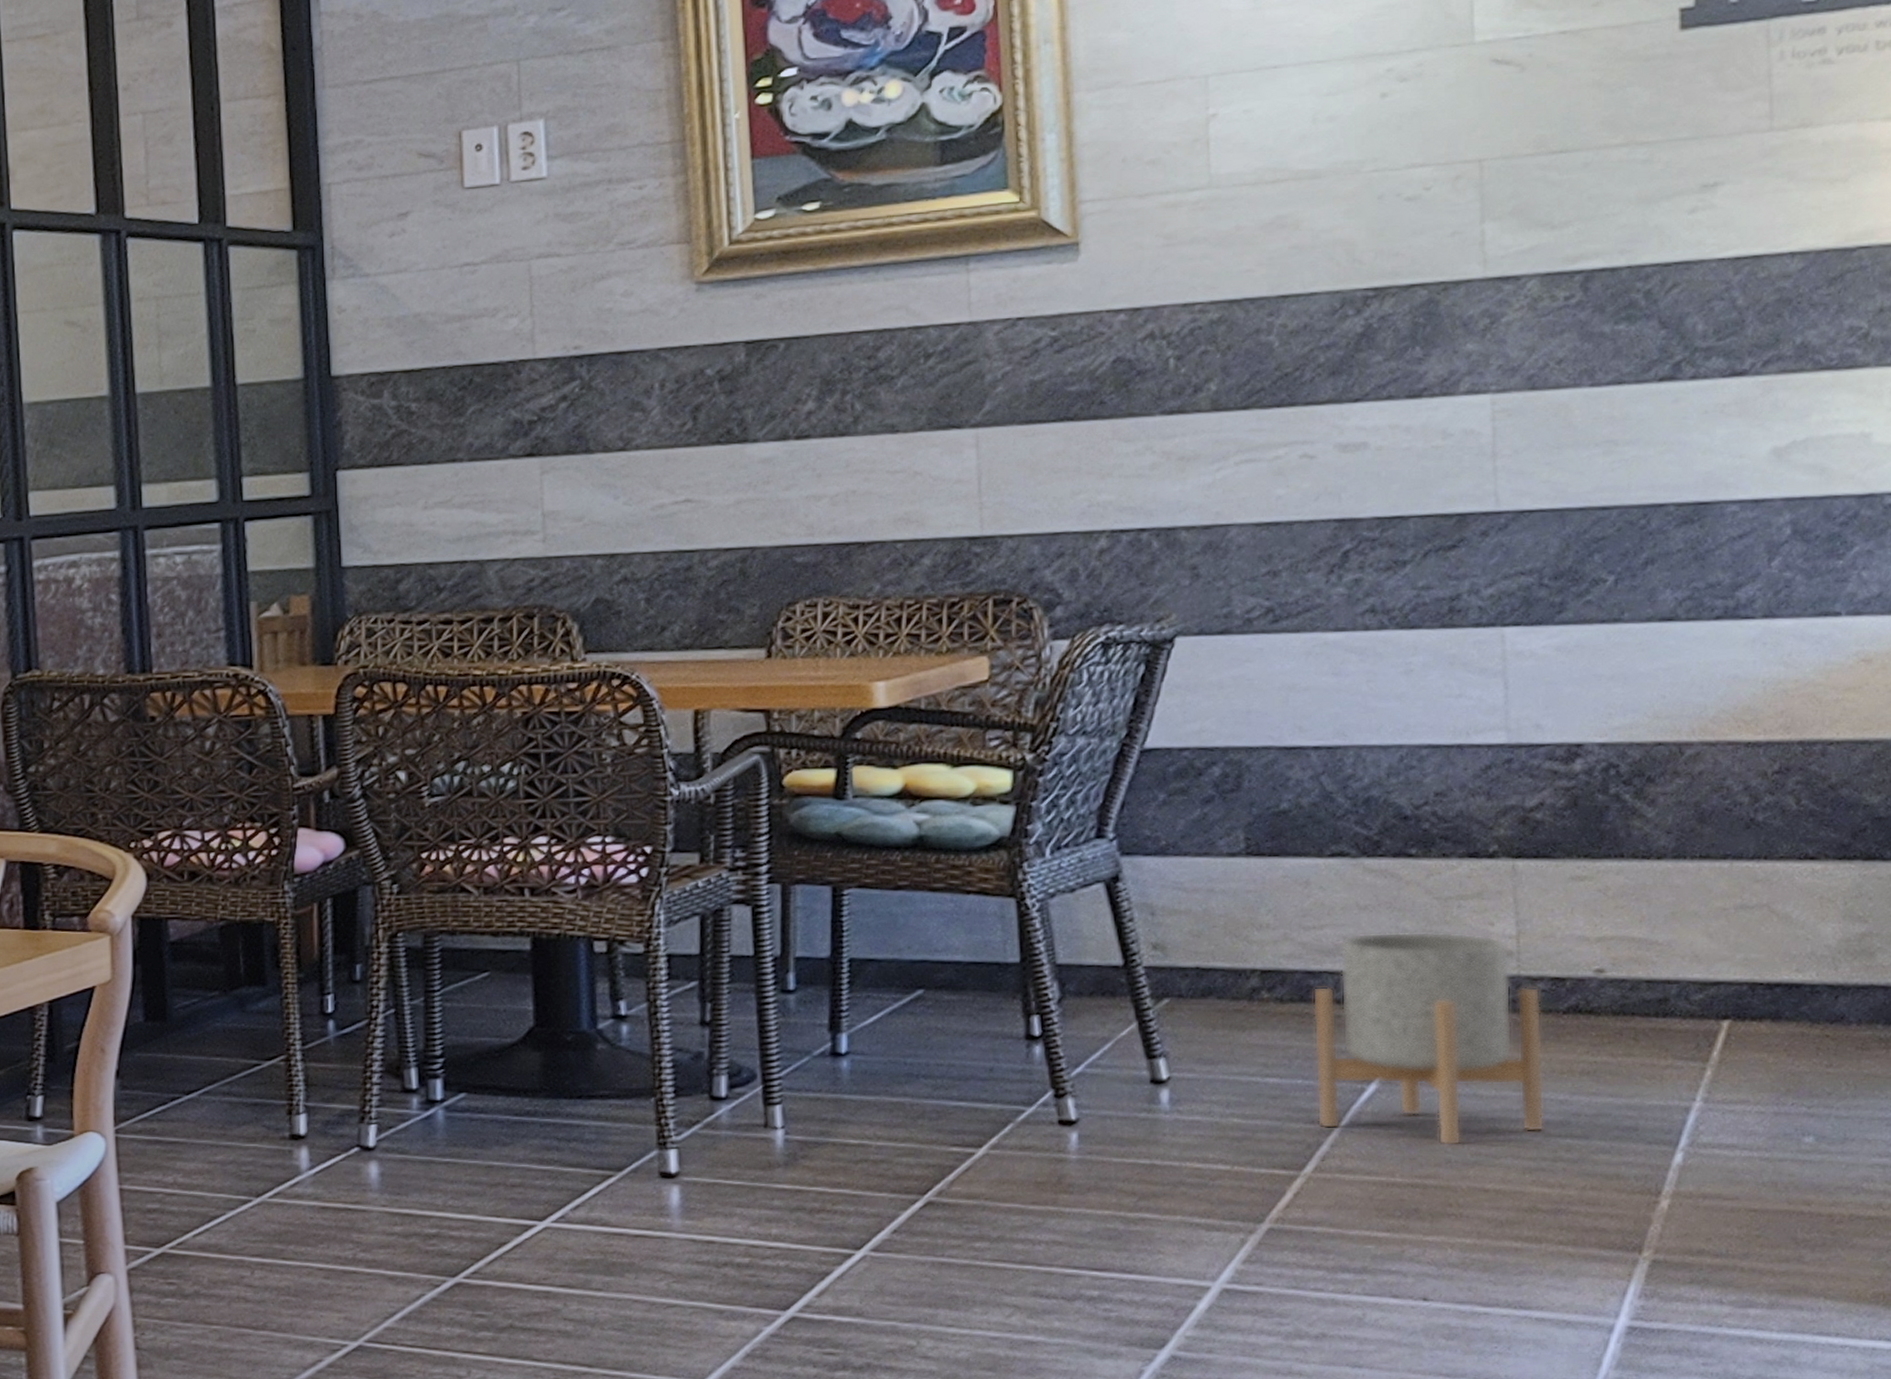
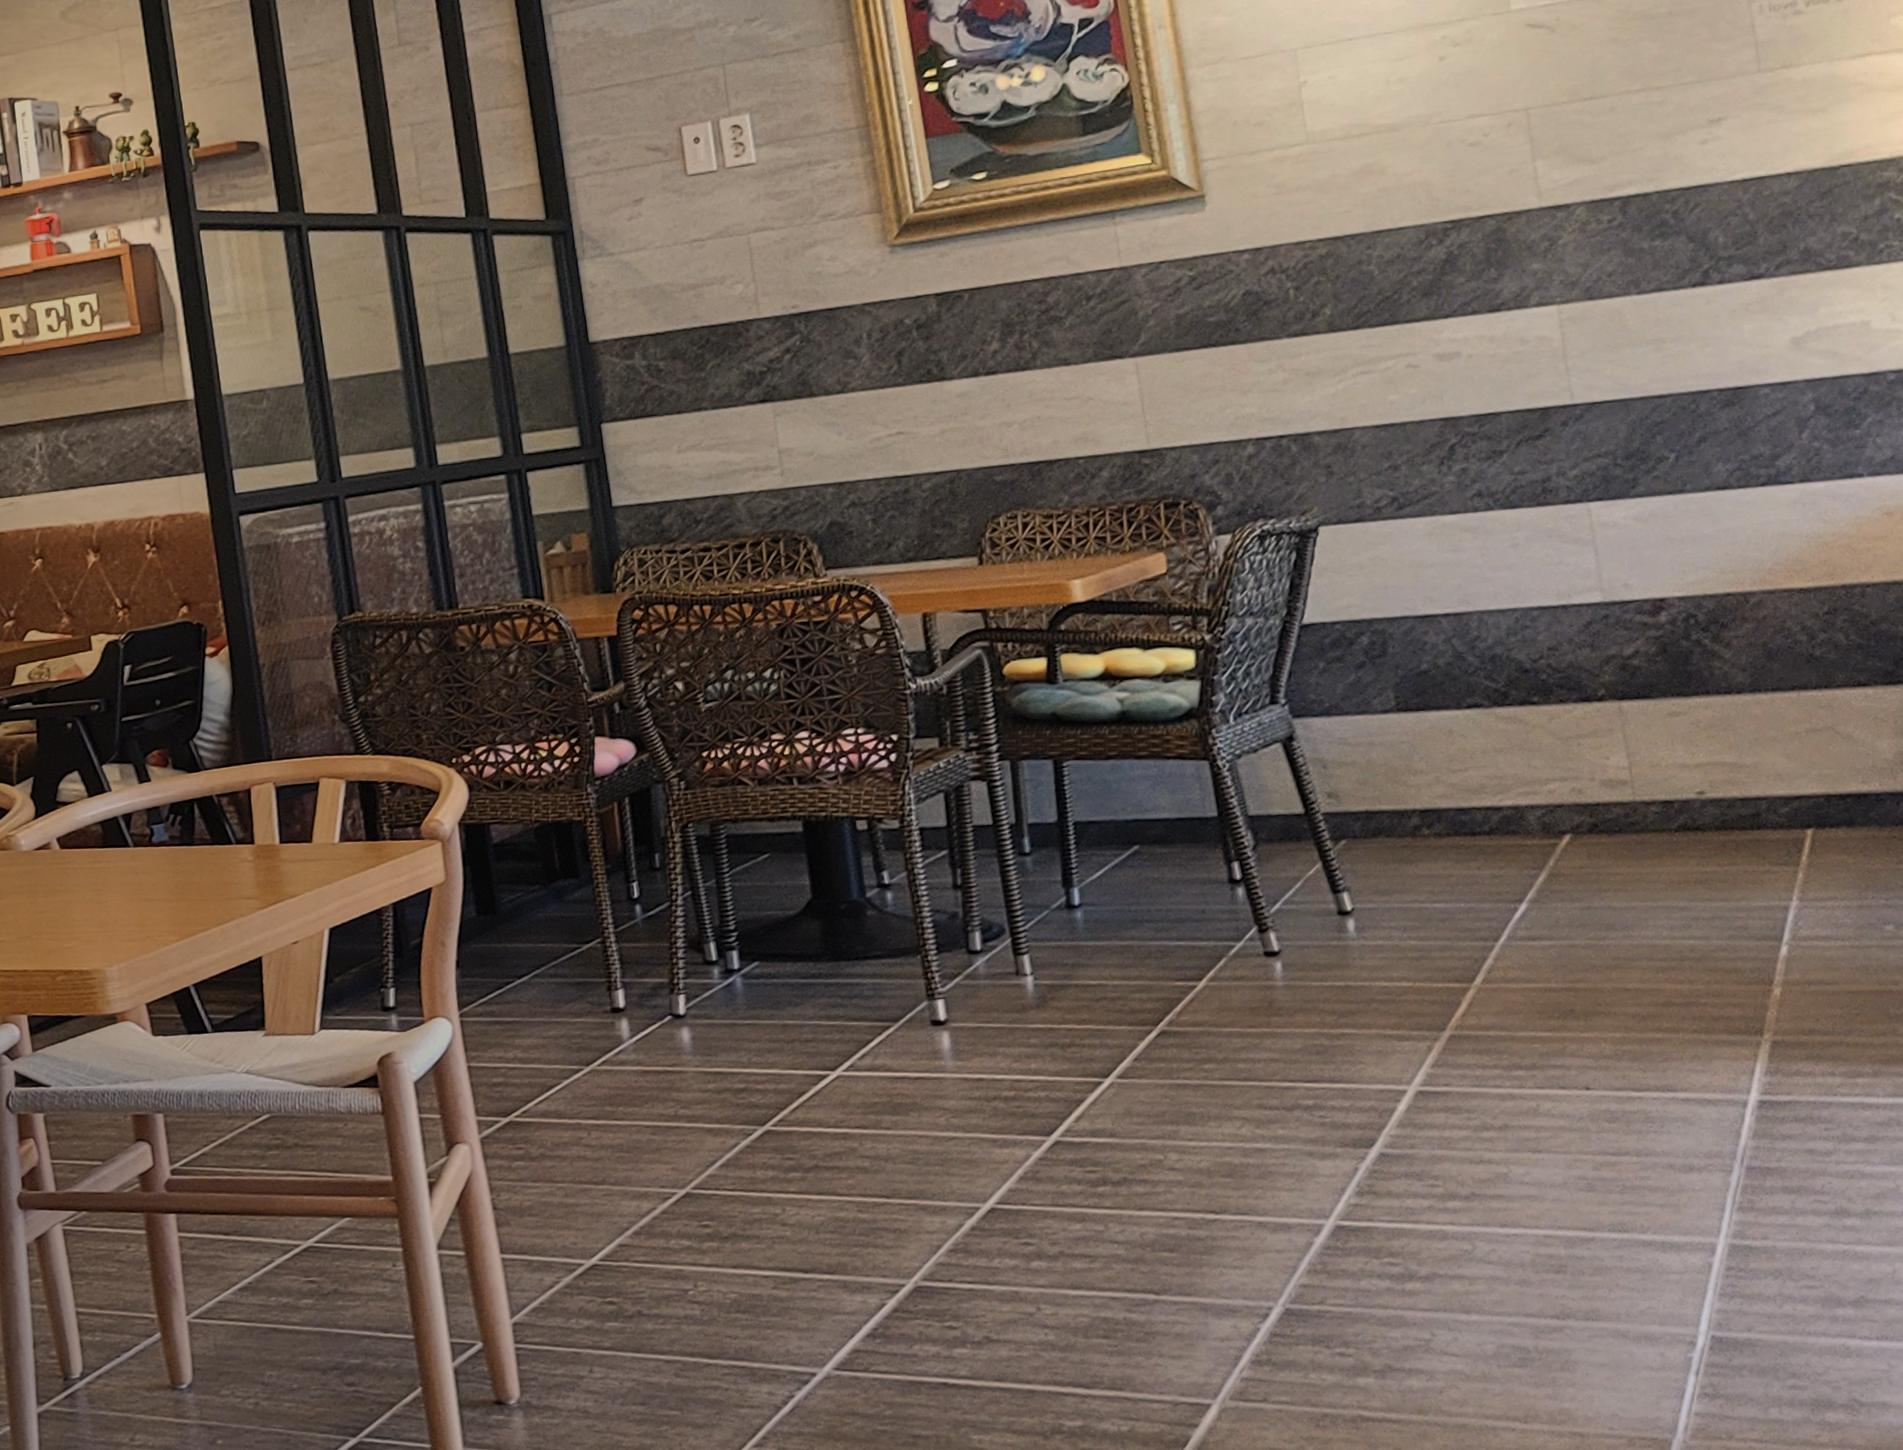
planter: present [1312,931,1546,1147] -> none [1464,767,1671,954]

